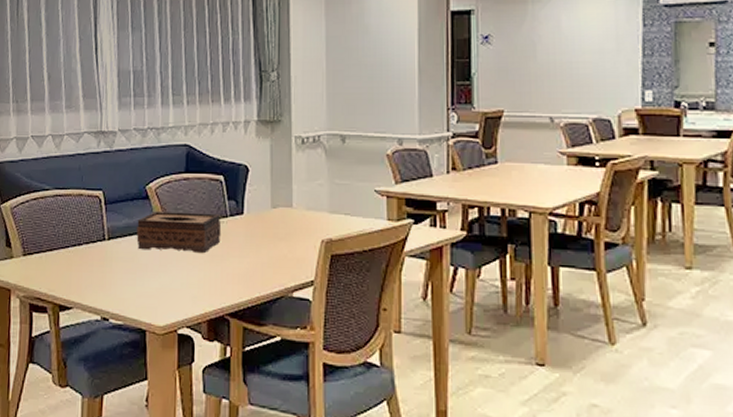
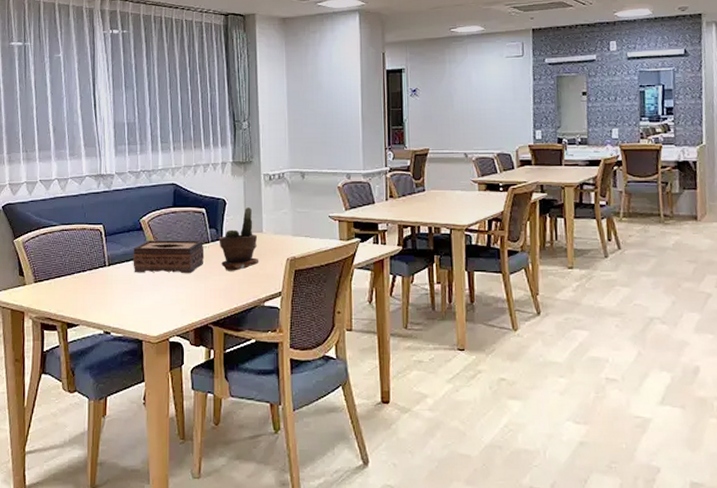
potted plant: none [239,175,288,253] -> present [219,206,259,271]

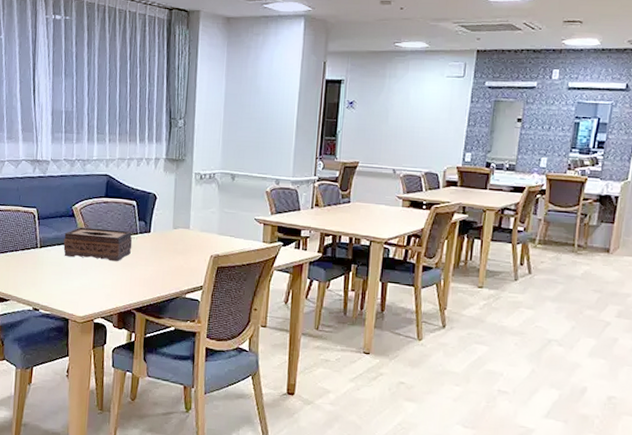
potted plant: present [219,206,259,271] -> none [147,203,184,263]

